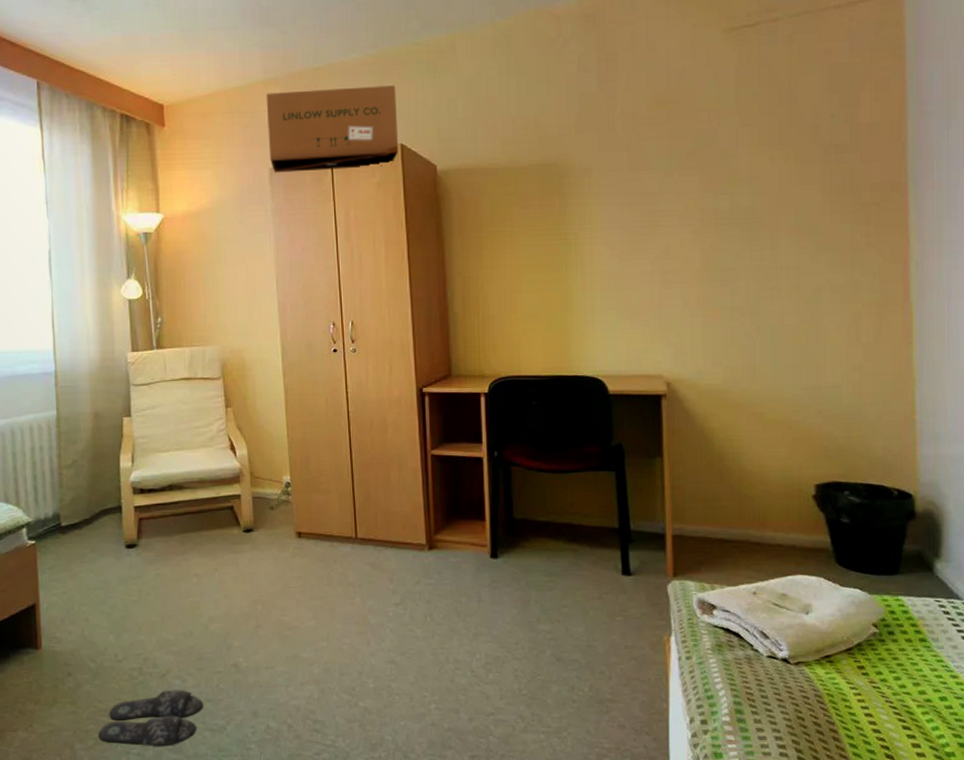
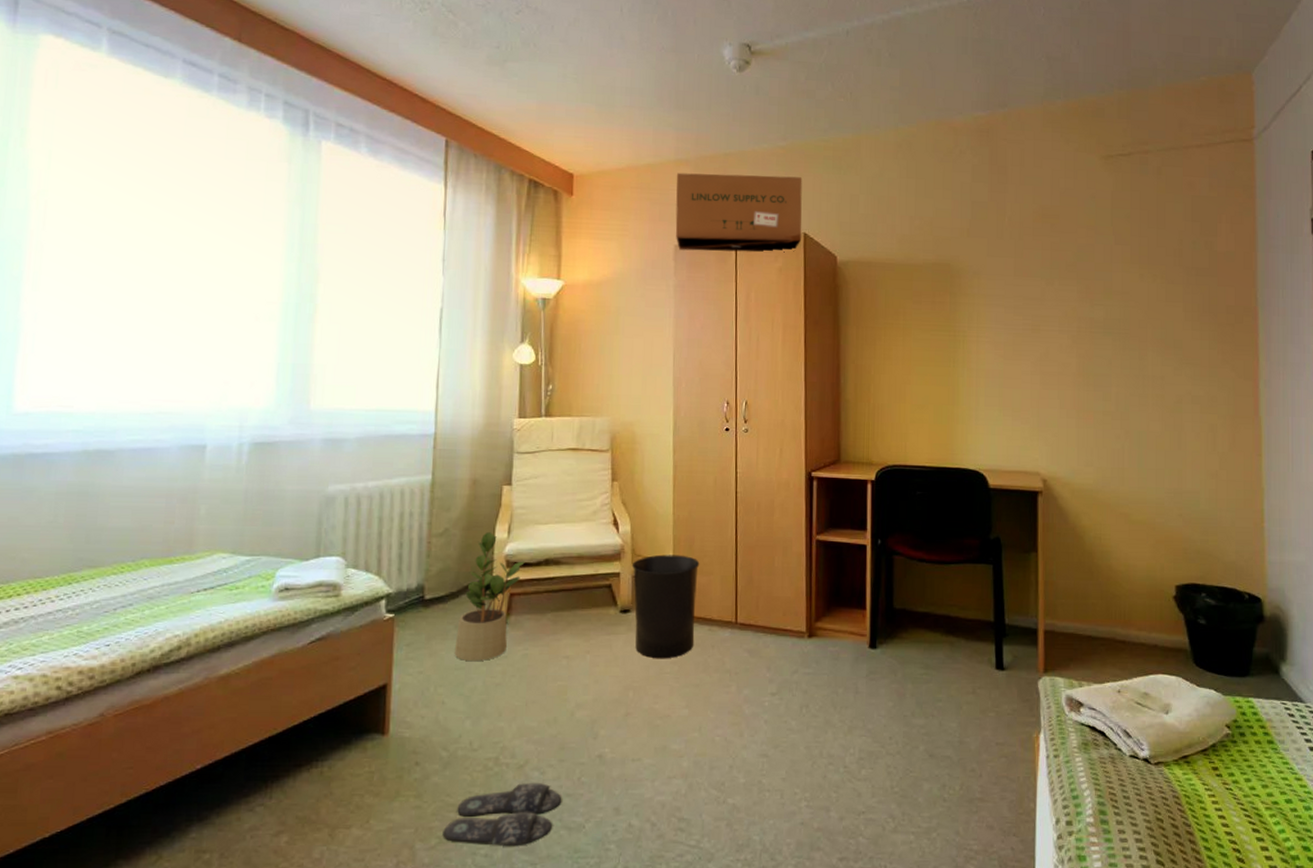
potted plant: none [92,462,150,582] -> present [454,532,525,662]
waste bin: none [251,475,317,574] -> present [631,554,700,659]

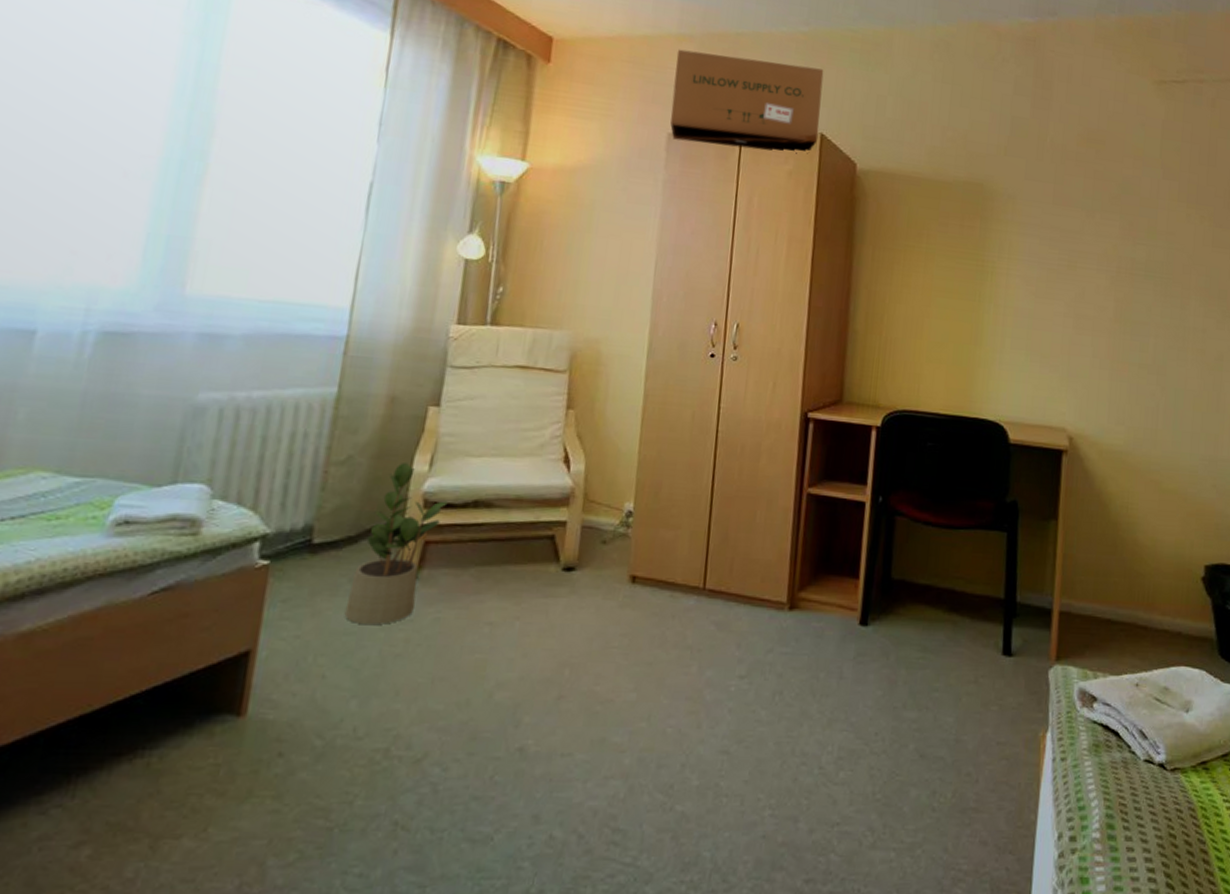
slippers: present [442,783,561,847] -> none [305,782,467,864]
waste bin: present [631,554,700,659] -> none [577,501,666,630]

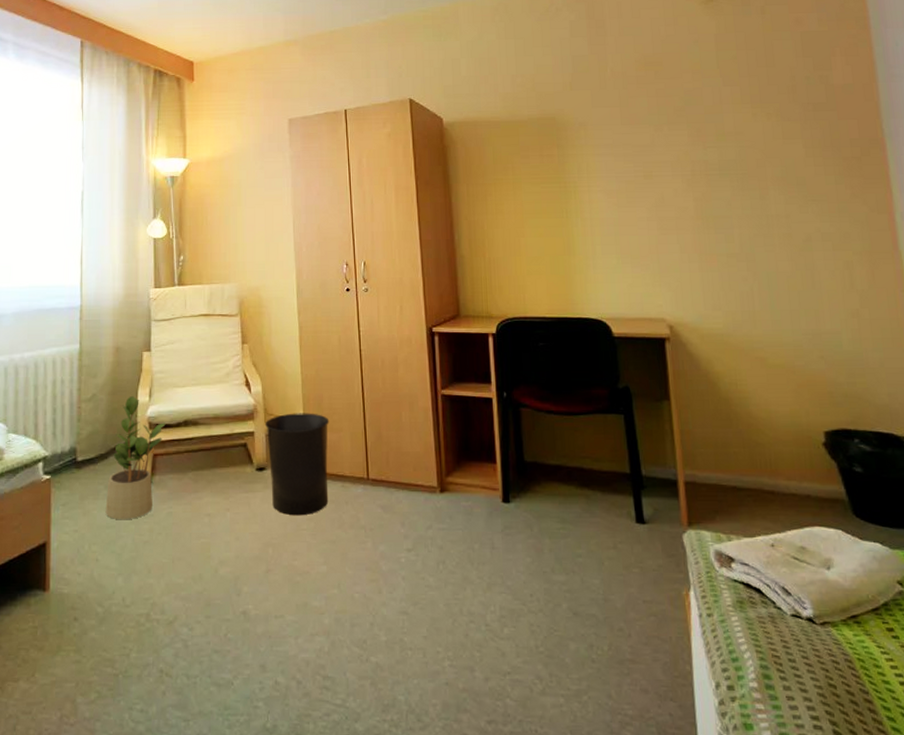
waste bin: none [577,501,666,630] -> present [264,413,329,516]
box: present [670,49,824,154] -> none [286,47,408,123]

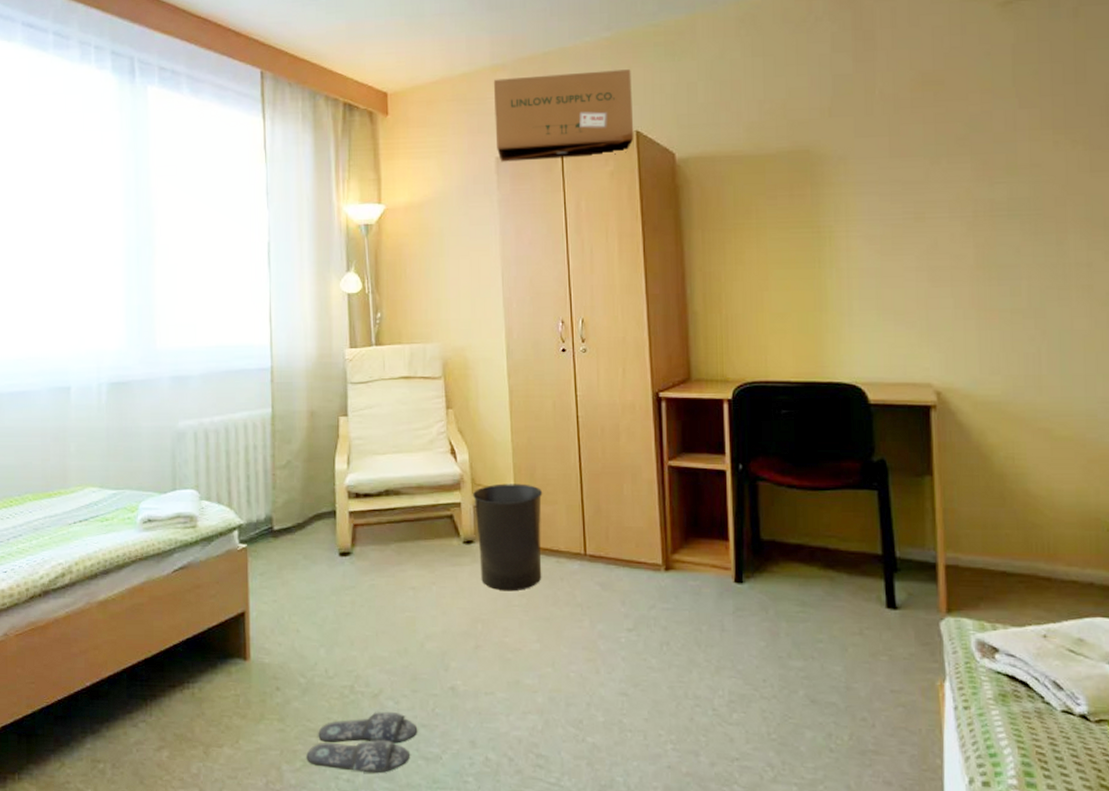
slippers: none [101,639,209,702] -> present [306,712,417,773]
potted plant: present [105,396,166,520] -> none [304,464,366,591]
box: none [286,47,408,123] -> present [493,69,634,162]

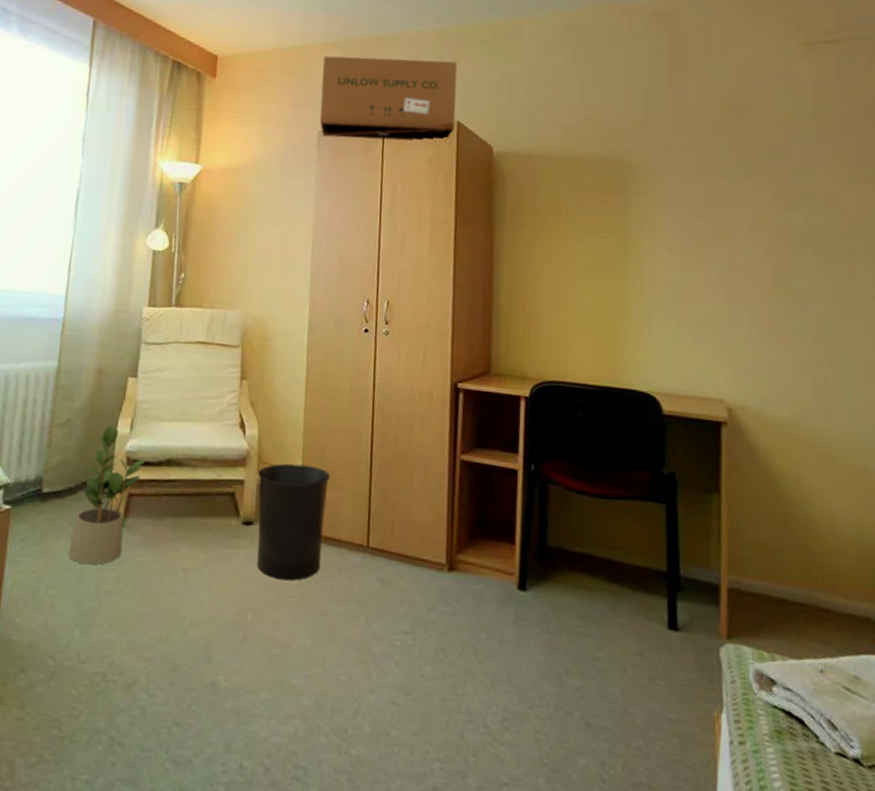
potted plant: none [304,464,366,591] -> present [68,426,146,565]
slippers: present [306,712,417,773] -> none [43,704,169,775]

